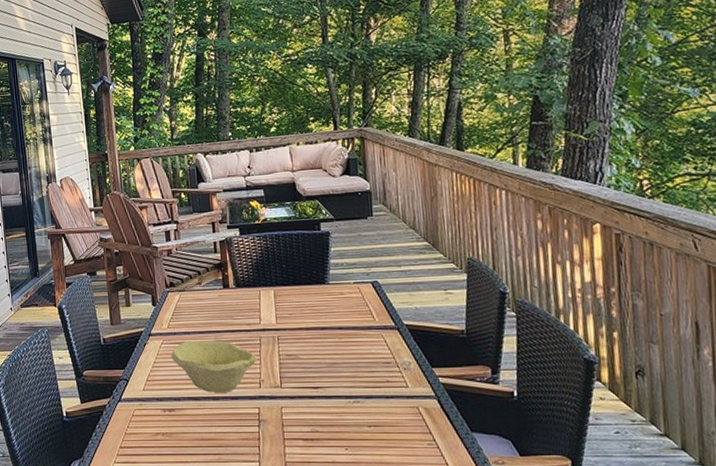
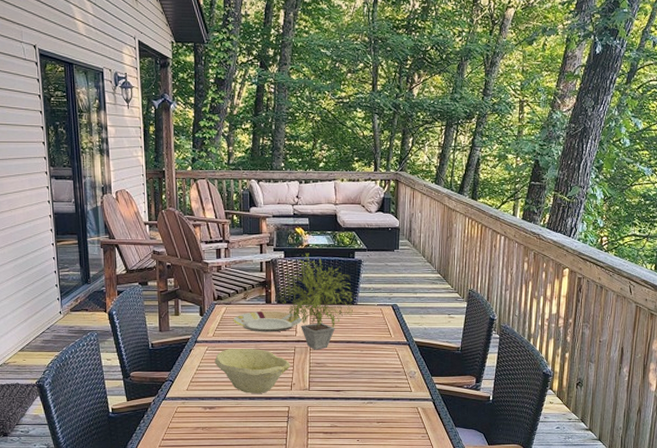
plate: none [188,296,266,322] -> present [233,310,302,332]
potted plant: none [235,228,325,339] -> present [277,253,354,350]

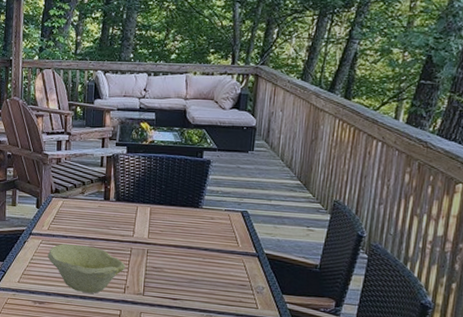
plate: present [233,310,302,332] -> none [69,207,141,231]
potted plant: present [277,253,354,350] -> none [116,149,199,254]

